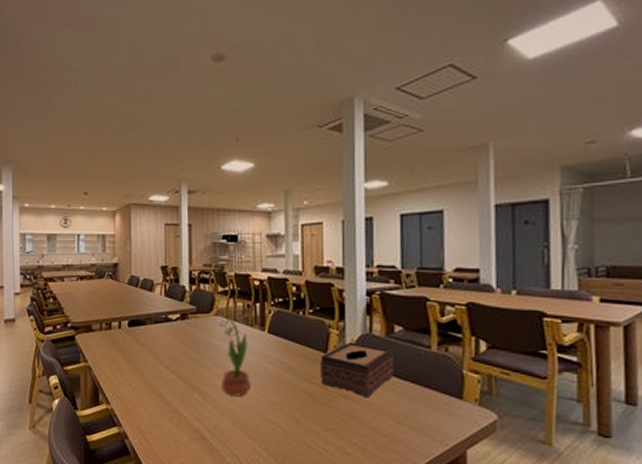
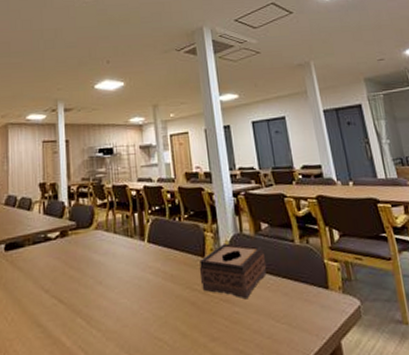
potted flower: present [219,318,251,396] -> none [99,231,135,316]

